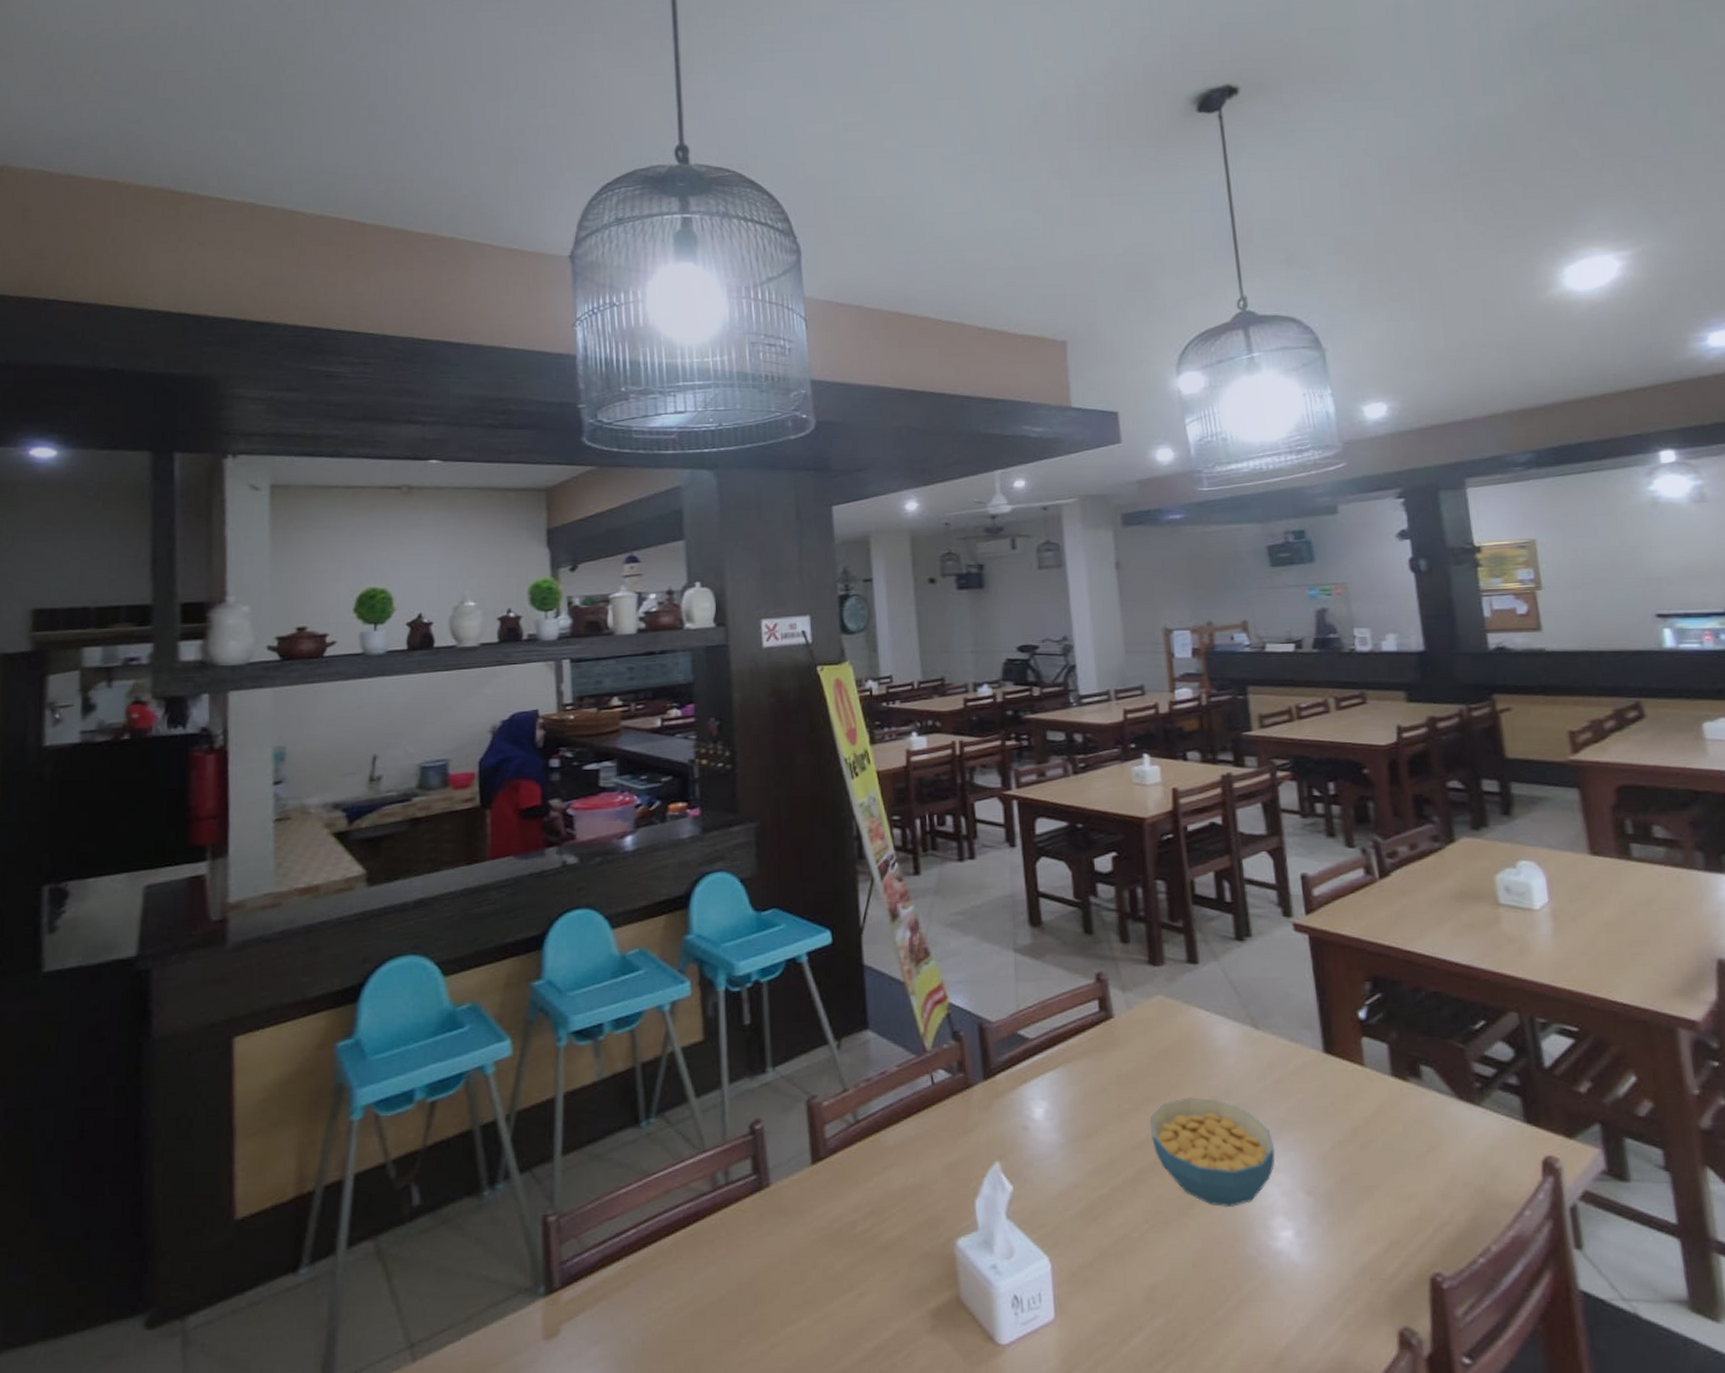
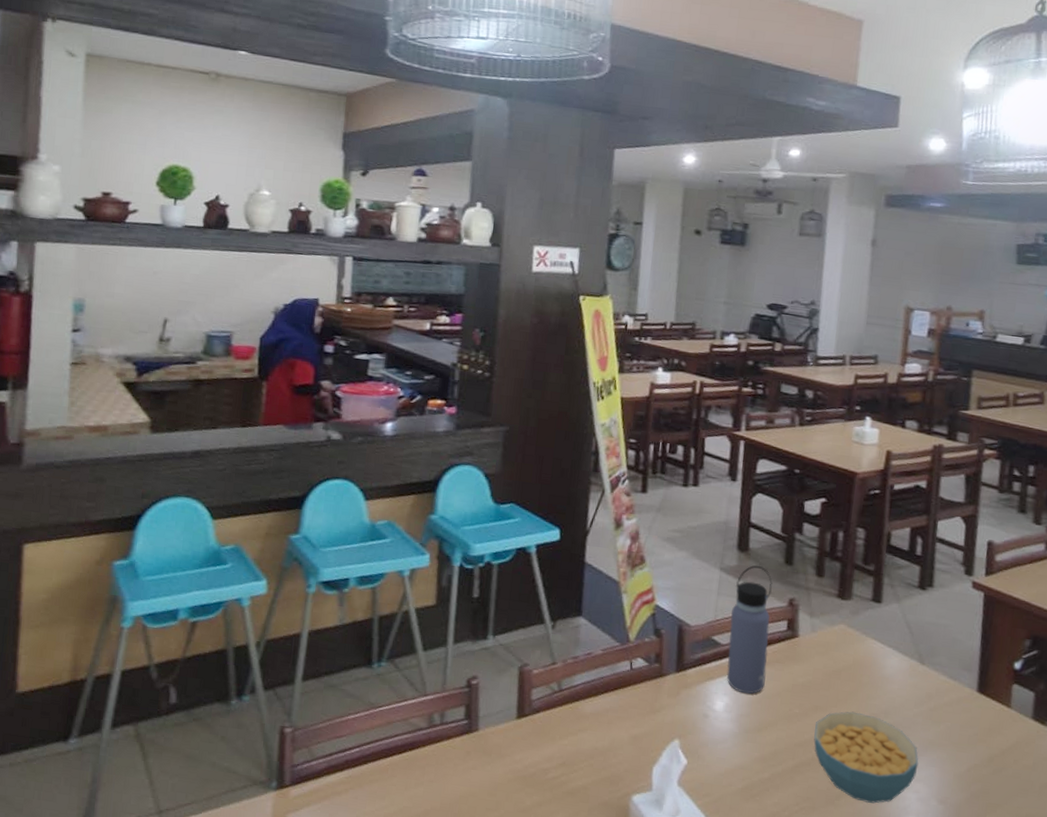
water bottle: none [1034,939,1085,1094] -> present [726,565,772,694]

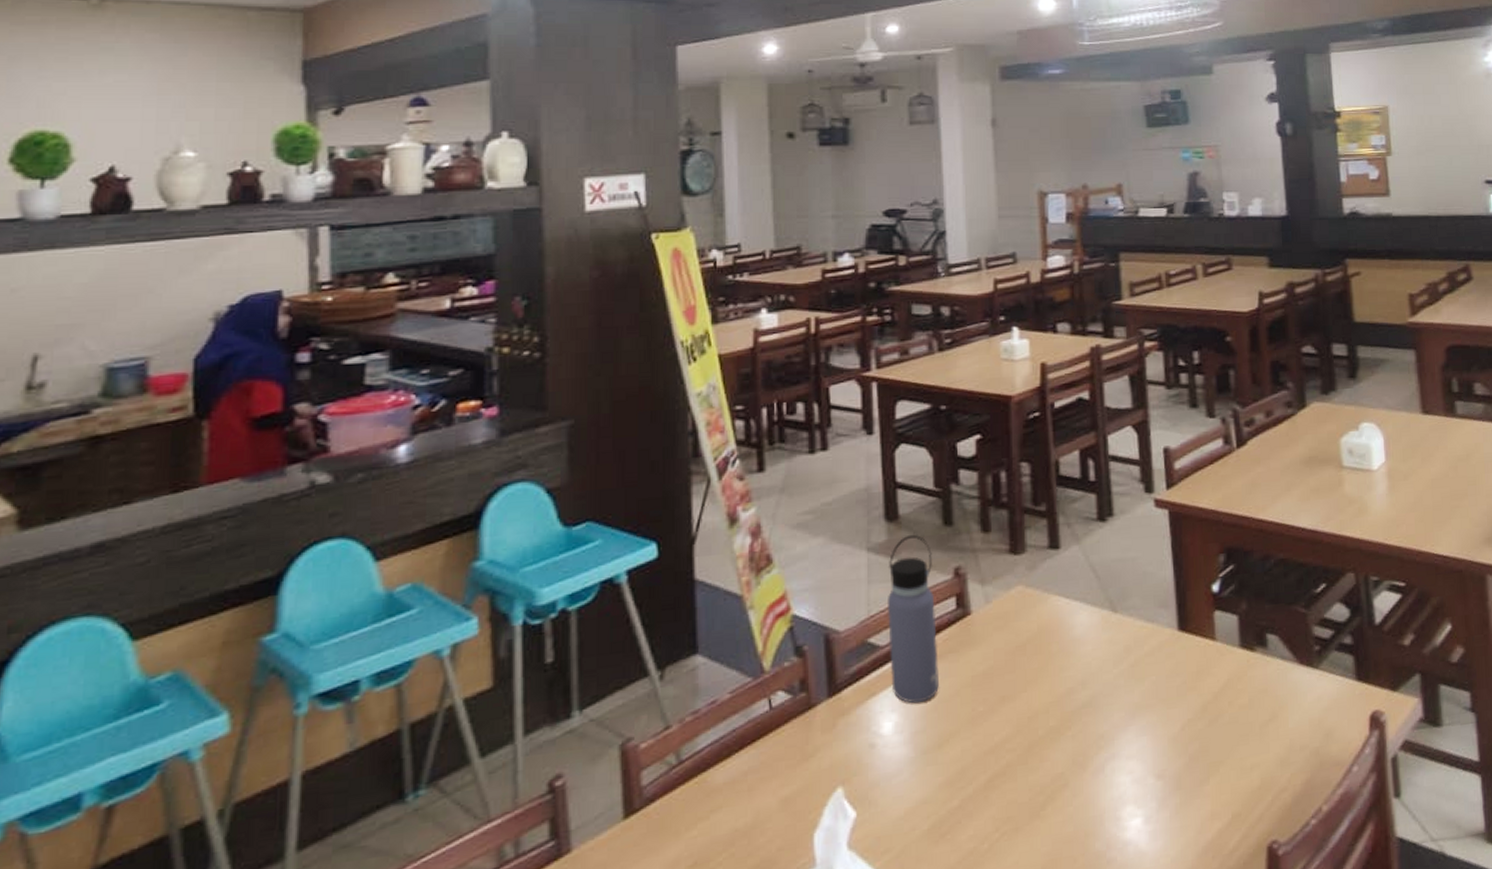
cereal bowl: present [813,711,919,804] -> none [1005,691,1128,804]

